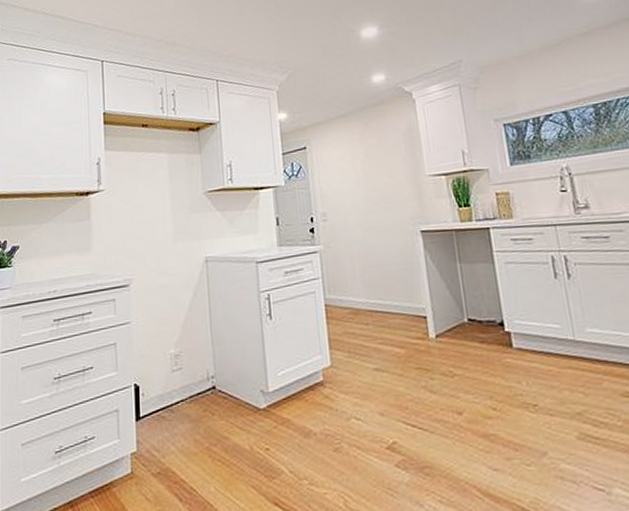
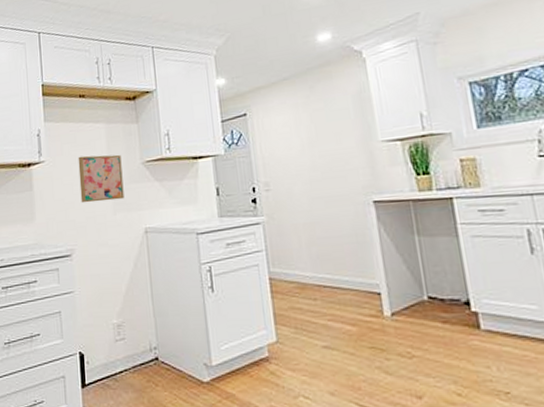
wall art: none [139,184,185,233] -> present [78,154,125,203]

